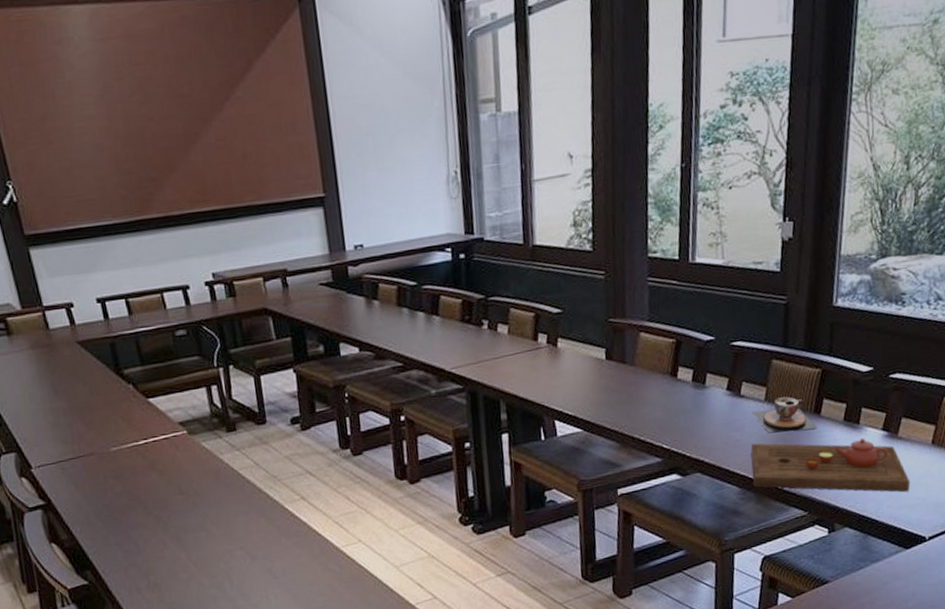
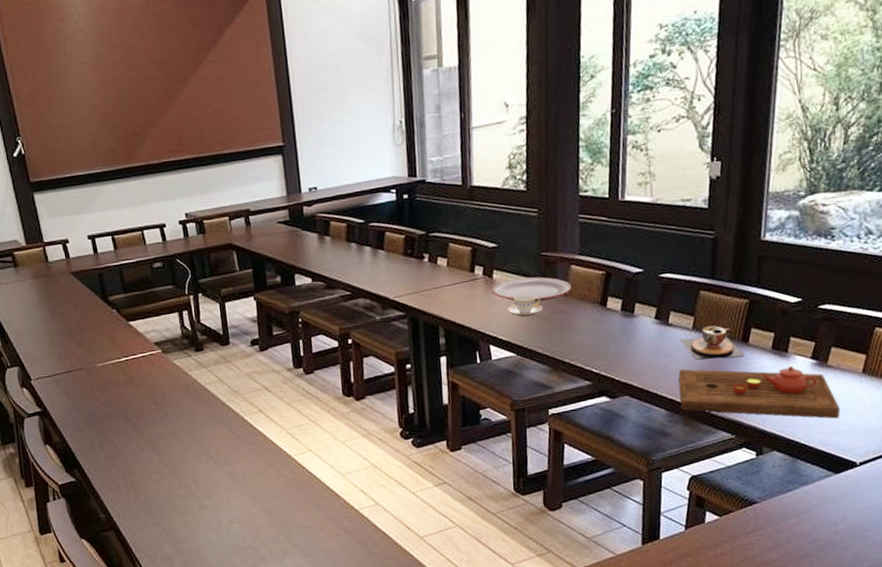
plate: none [556,345,641,373] -> present [492,277,572,302]
teacup: none [573,364,610,390] -> present [507,294,542,317]

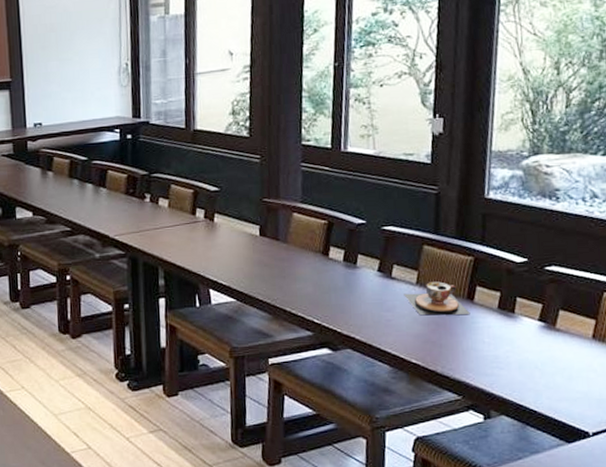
plate: present [492,277,572,302] -> none [213,222,294,248]
teacup: present [507,294,542,317] -> none [228,240,263,263]
tea set: present [678,366,841,419] -> none [402,324,571,385]

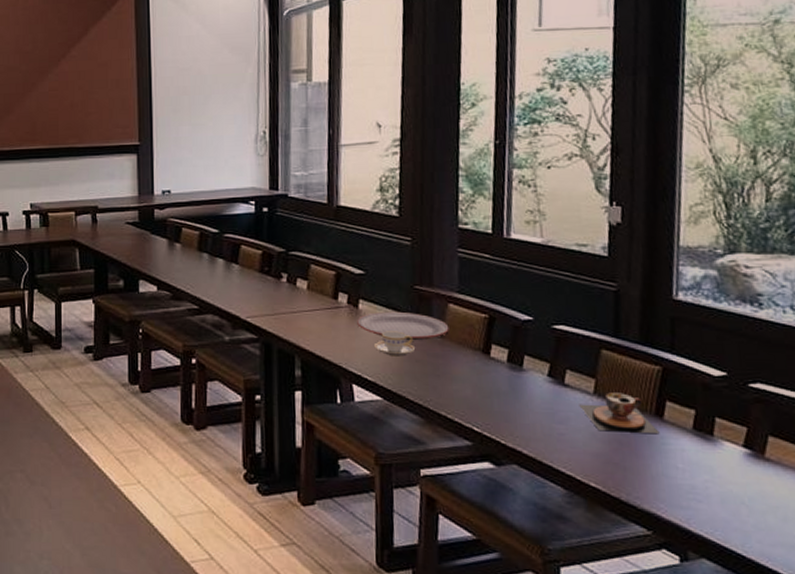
plate: none [213,222,294,248] -> present [357,311,449,341]
teacup: none [228,240,263,263] -> present [374,331,415,357]

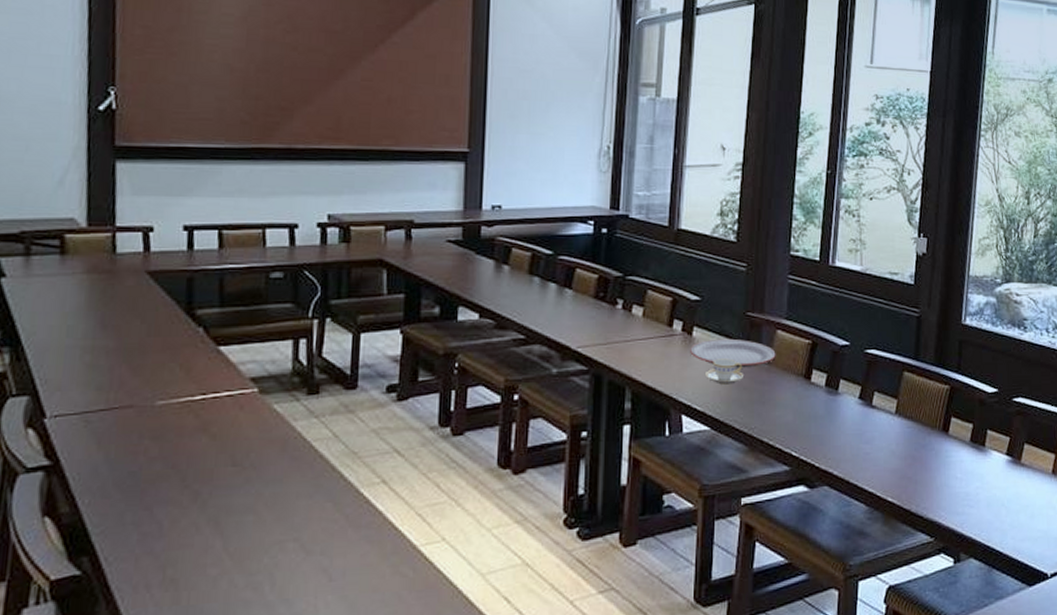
teacup: present [579,392,660,433] -> none [883,411,945,449]

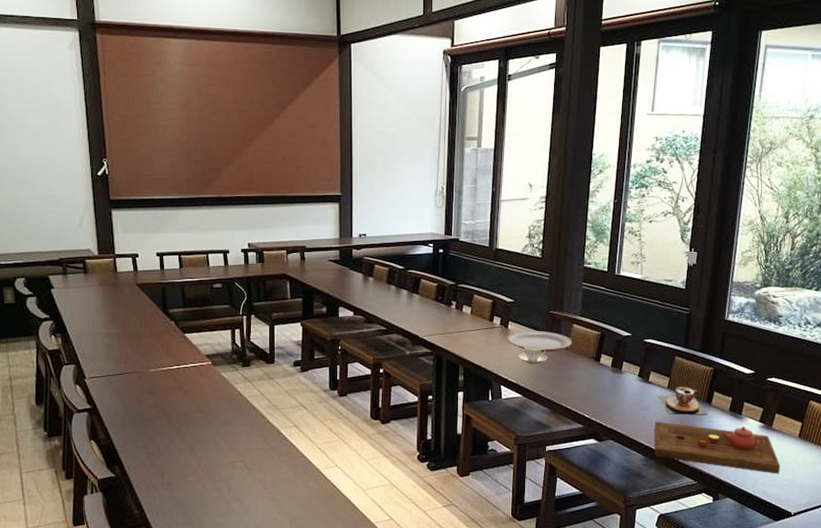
tea set: none [880,458,1033,523] -> present [654,421,781,474]
teacup: none [883,411,945,449] -> present [657,387,708,414]

